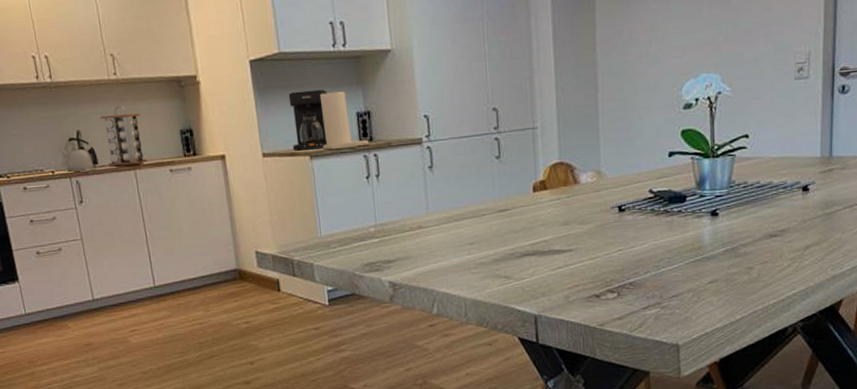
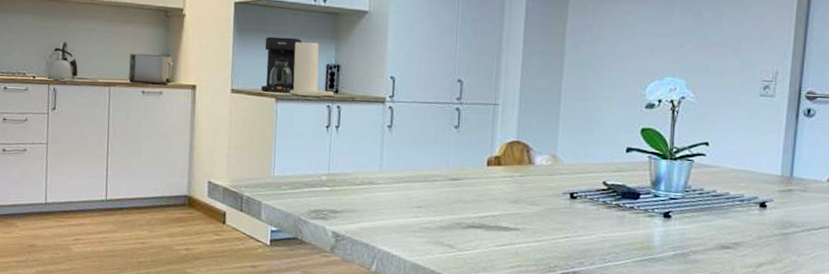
spice rack: present [100,106,147,167] -> none [86,26,125,83]
toaster: none [149,128,198,162] -> present [127,53,174,85]

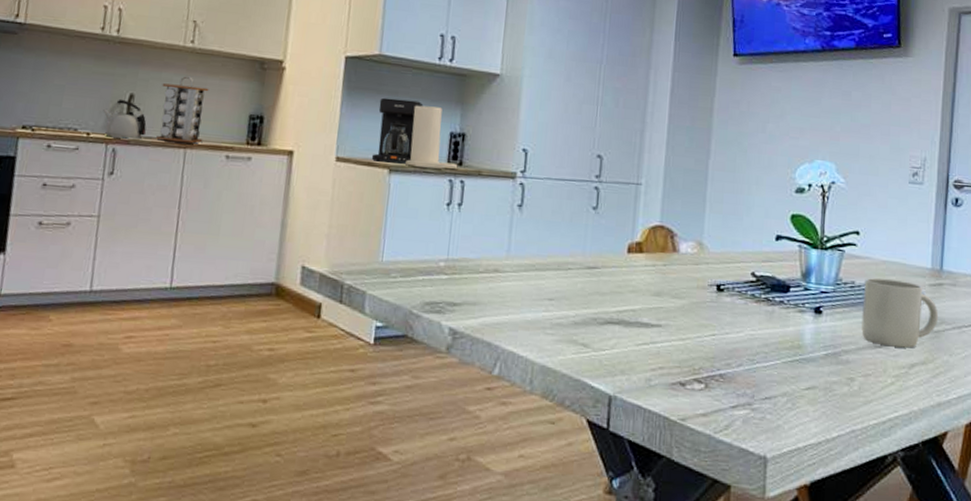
spice rack: none [86,26,125,83] -> present [156,76,209,144]
toaster: present [127,53,174,85] -> none [209,109,268,149]
mug: none [710,185,788,249] -> present [861,278,939,348]

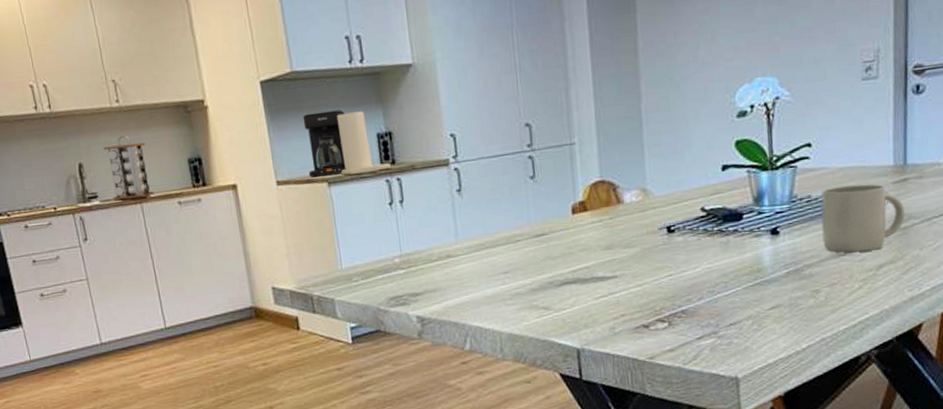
kettle: present [103,98,147,139] -> none [60,170,103,207]

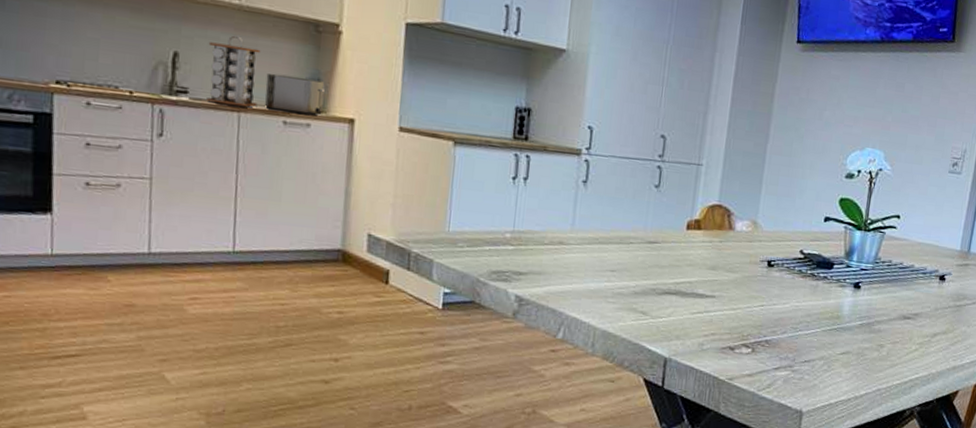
toaster: none [155,156,208,194] -> present [264,72,326,116]
coffee maker: present [303,110,347,177] -> none [435,68,488,136]
paper towel: present [336,111,392,175] -> none [471,77,524,145]
mug: present [821,184,906,253] -> none [894,257,962,320]

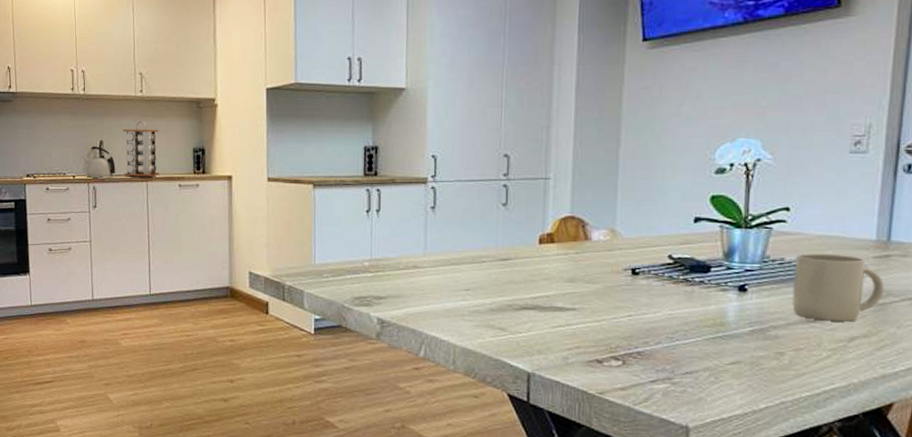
kettle: none [145,56,195,100] -> present [82,145,115,178]
toaster: present [264,72,326,116] -> none [164,147,208,177]
mug: none [894,257,962,320] -> present [792,253,885,322]

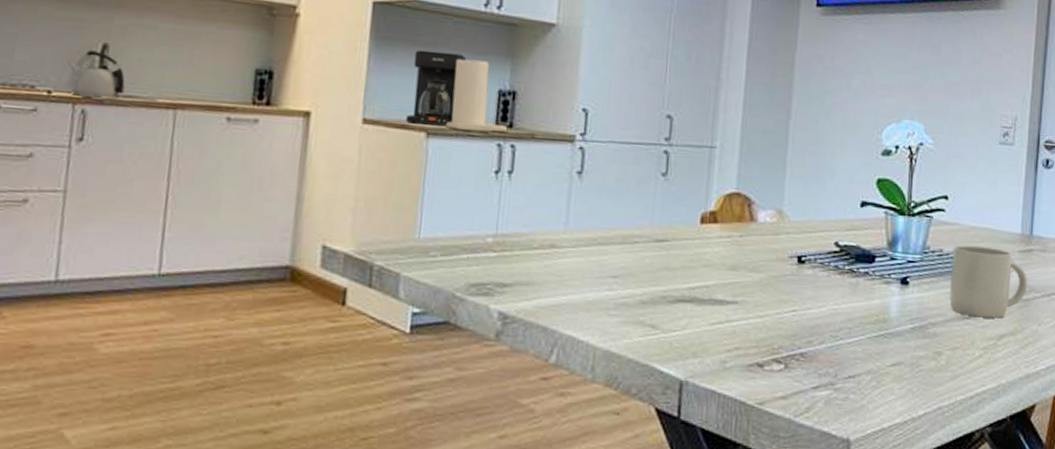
spice rack: present [122,121,159,178] -> none [138,22,204,104]
coffee maker: none [297,121,338,178] -> present [405,50,467,125]
paper towel: none [327,125,374,180] -> present [446,58,508,133]

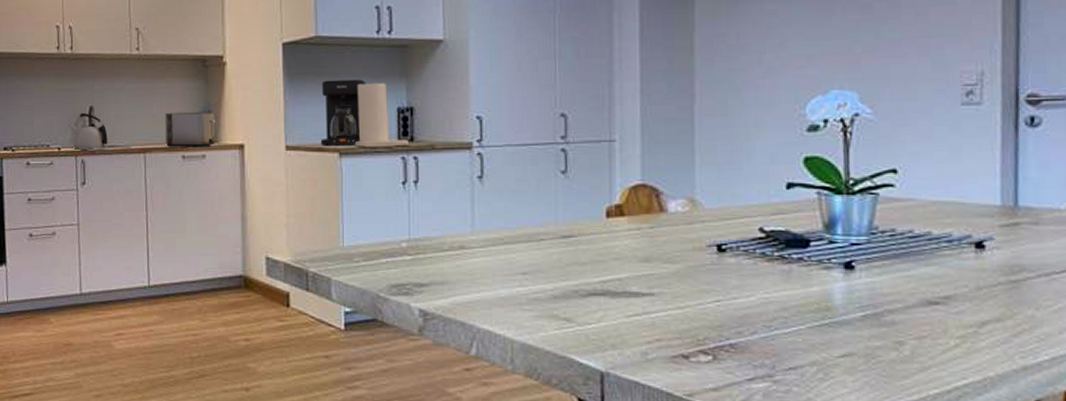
toaster: none [205,63,278,110] -> present [164,111,216,147]
mug: present [949,245,1028,319] -> none [908,222,1017,303]

